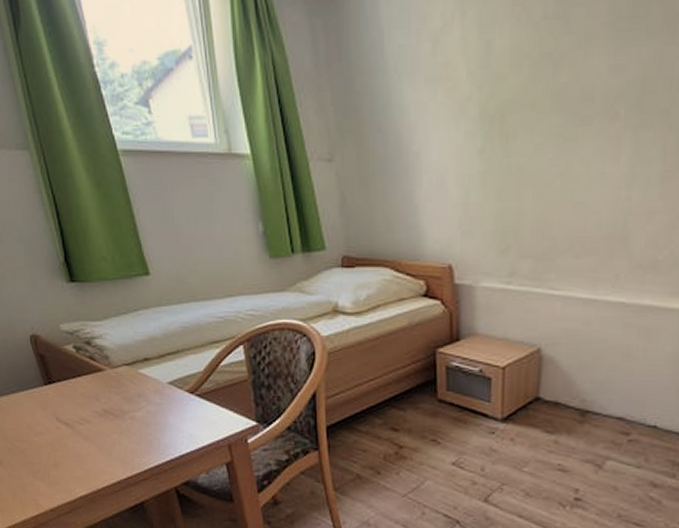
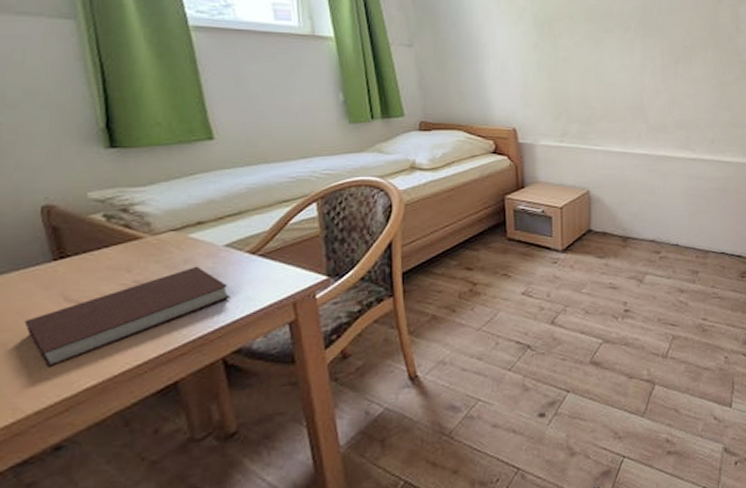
notebook: none [33,400,176,476] -> present [24,266,230,368]

